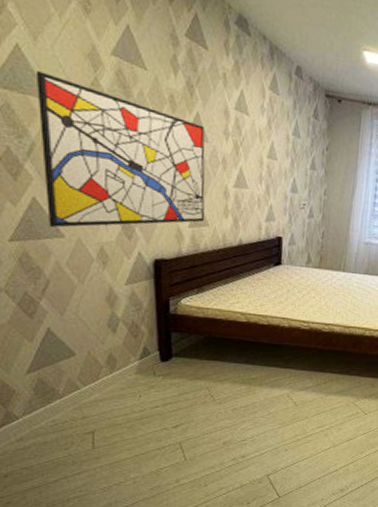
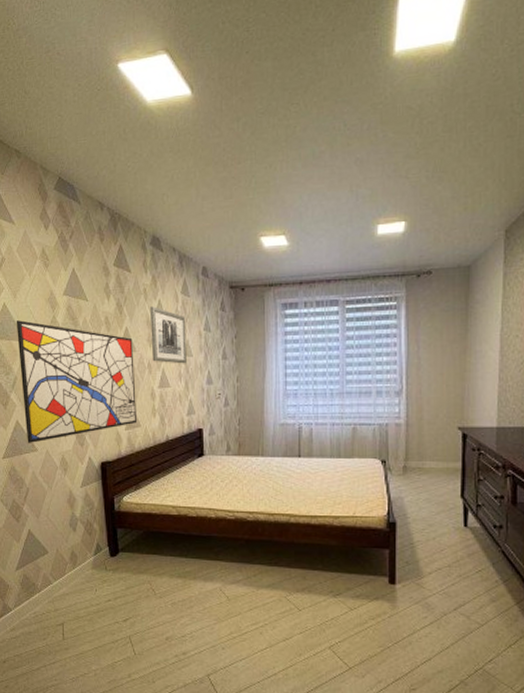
wall art: none [228,95,273,167] -> present [149,306,187,364]

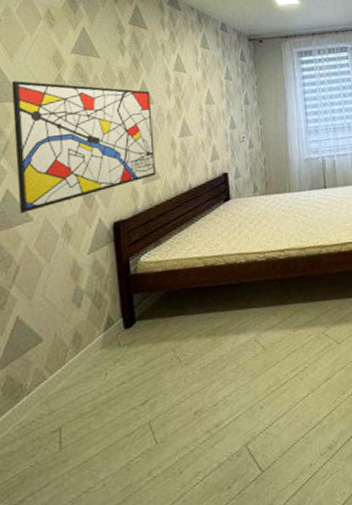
wall art: present [149,306,187,364] -> none [168,60,209,113]

